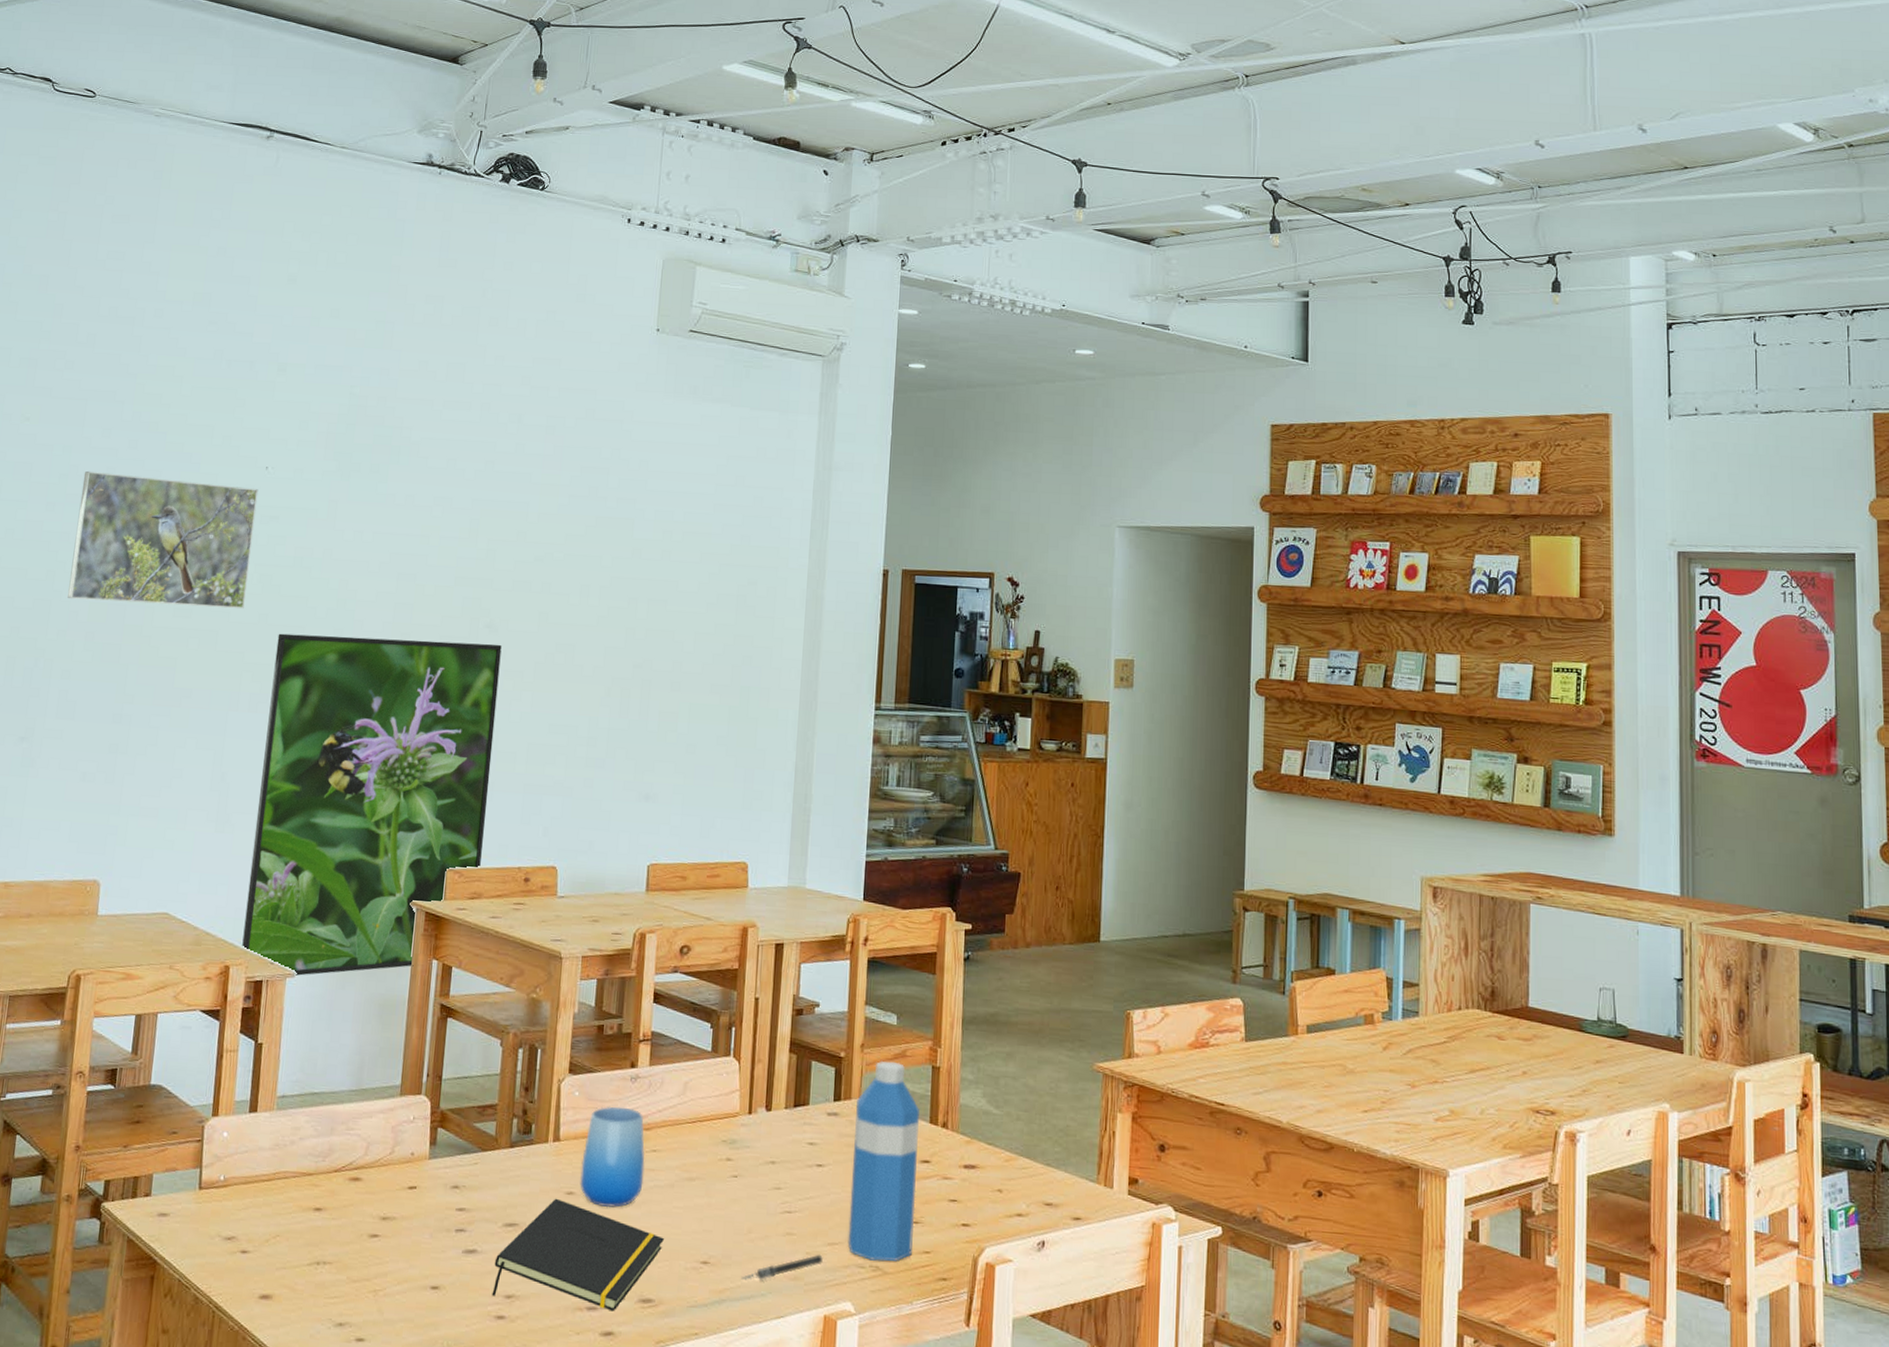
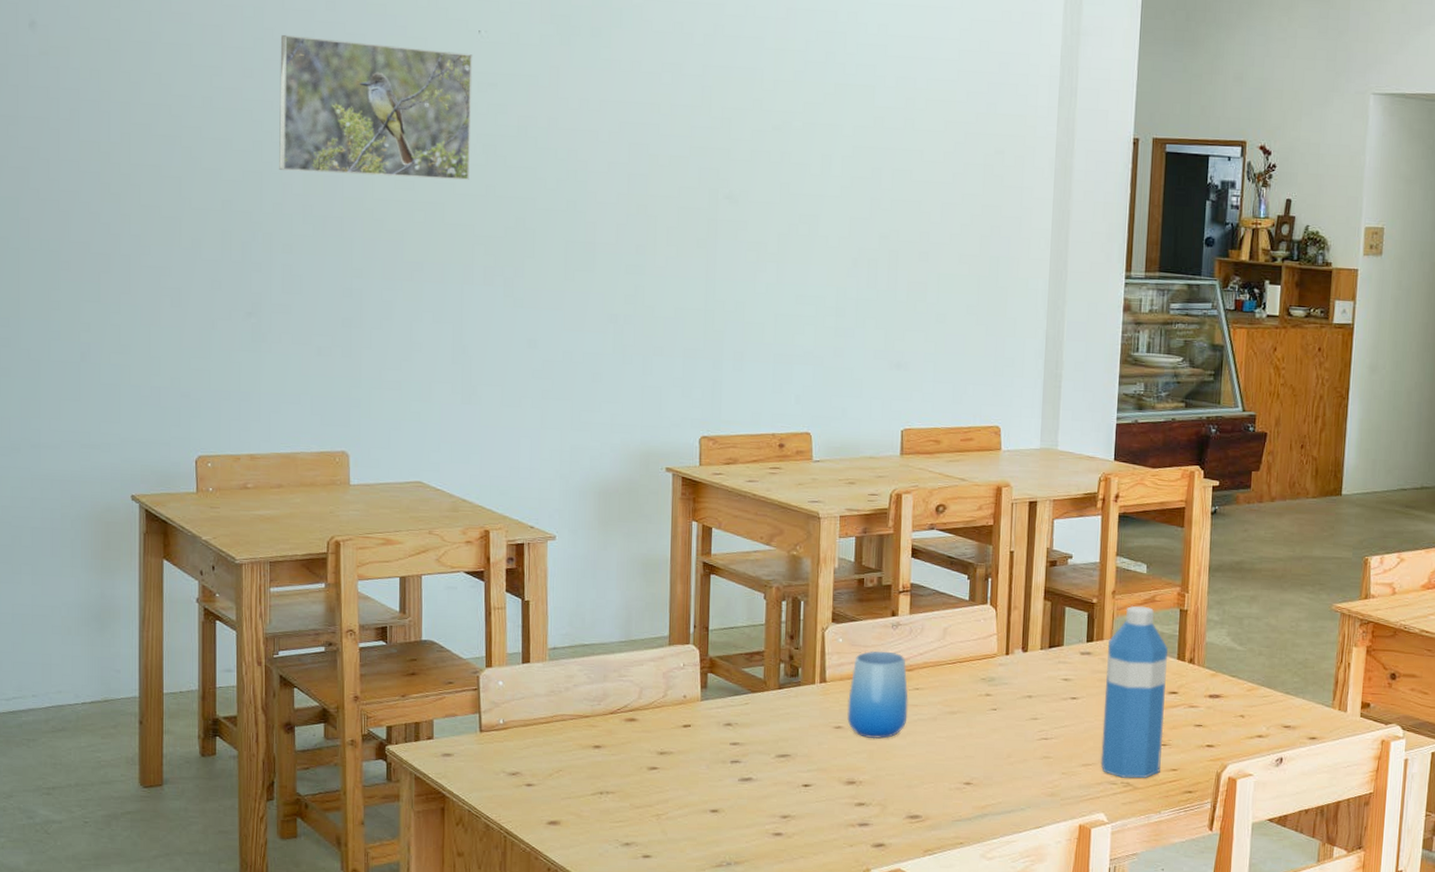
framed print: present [242,633,502,977] -> none [500,205,743,539]
notepad: present [492,1198,664,1312] -> none [768,732,929,827]
pen: present [741,1254,823,1280] -> none [1002,774,1078,797]

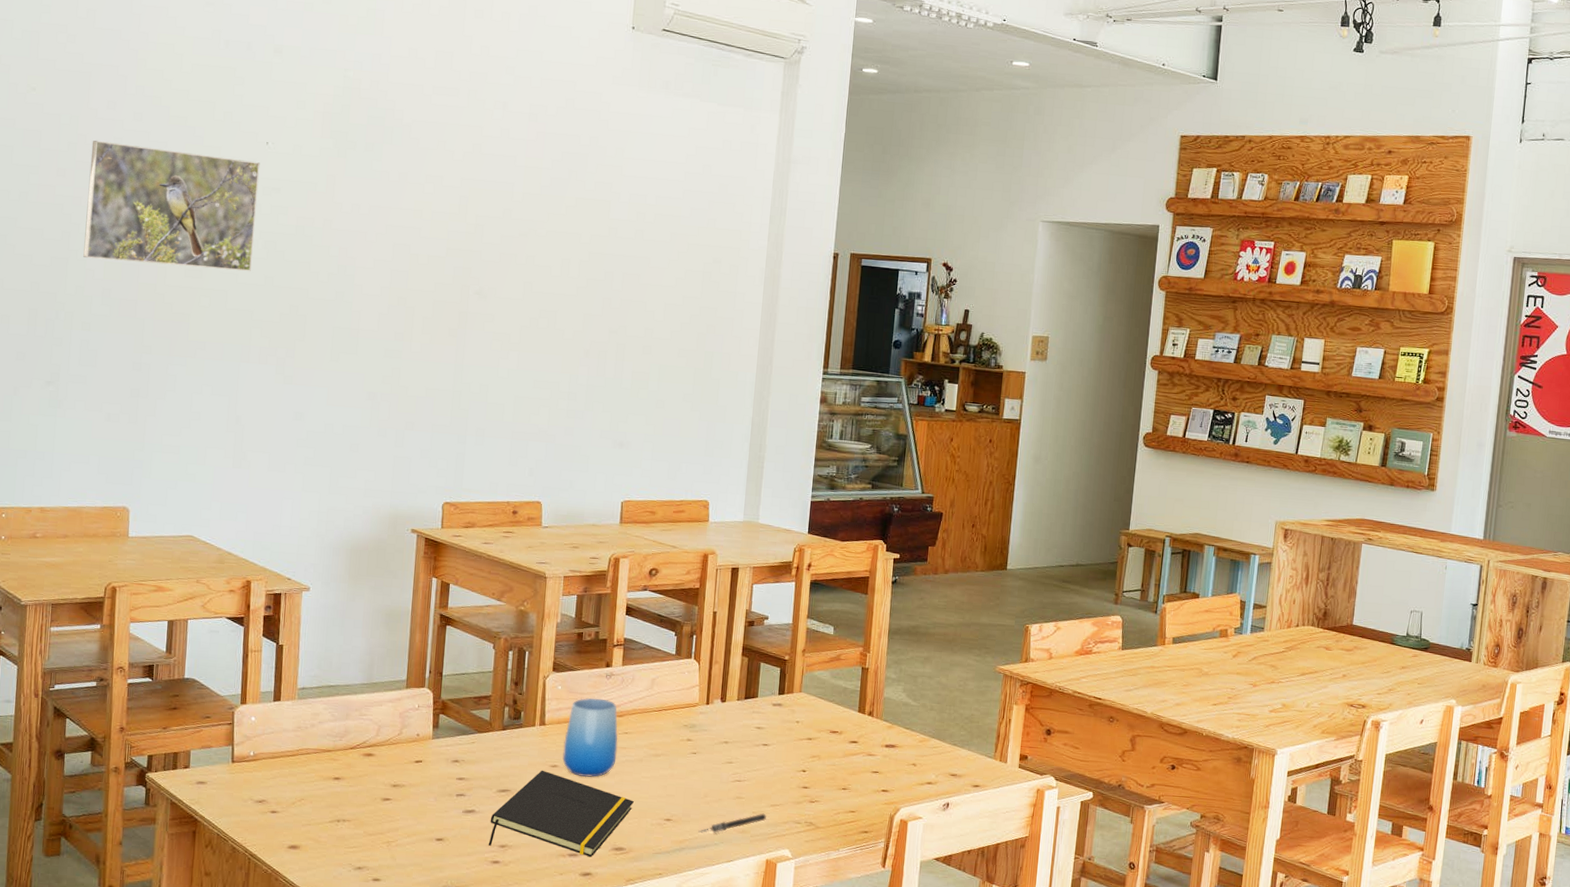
notepad: none [768,732,929,827] -> present [488,770,634,857]
pen: none [1002,774,1078,797] -> present [698,813,766,833]
water bottle: present [1100,605,1168,779] -> none [787,662,850,819]

